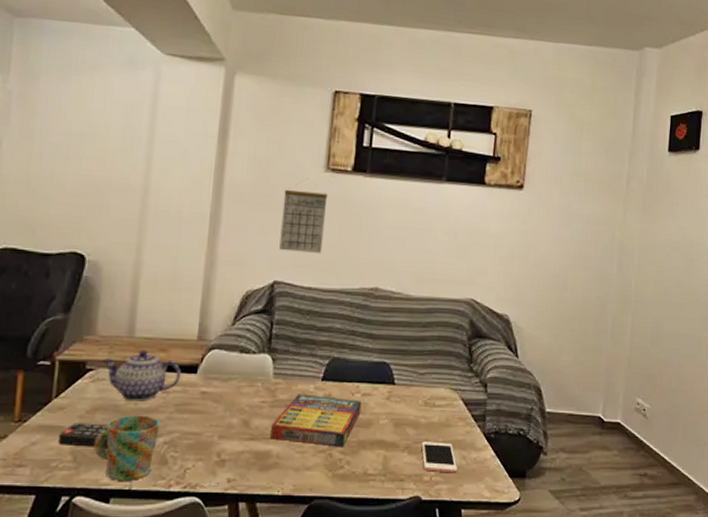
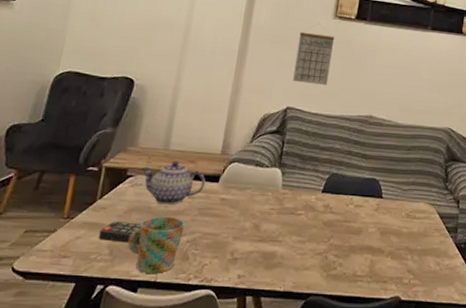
game compilation box: present [270,394,362,447] -> none [276,203,354,251]
cell phone: present [421,441,457,473] -> none [403,248,432,277]

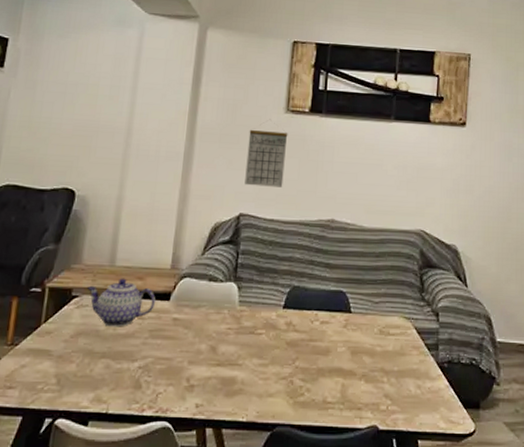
remote control: present [98,221,142,244] -> none [44,347,90,371]
mug: present [128,216,185,274] -> none [76,340,136,404]

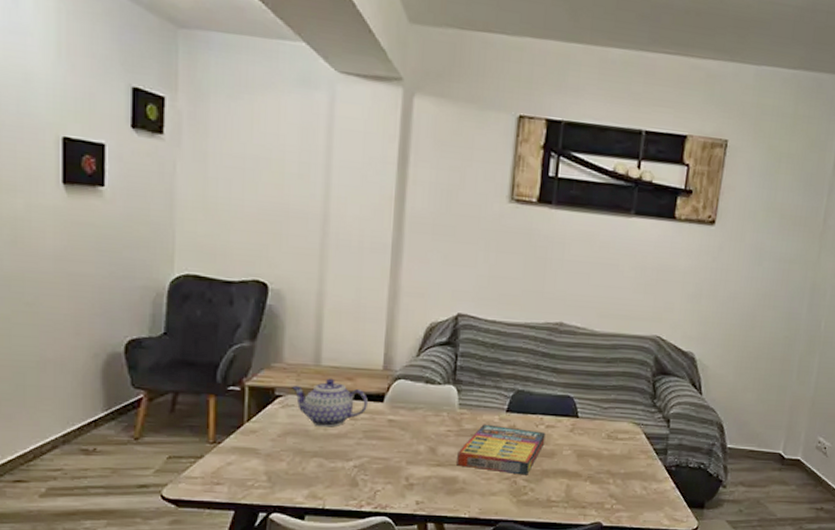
game compilation box: none [236,321,320,374] -> present [457,424,546,475]
calendar: present [244,119,288,187] -> none [463,208,512,287]

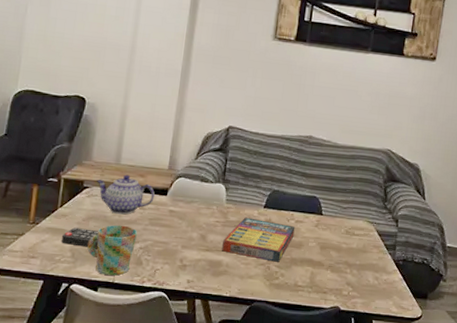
remote control: none [252,446,301,469] -> present [61,227,99,248]
mug: none [287,440,350,500] -> present [87,225,138,276]

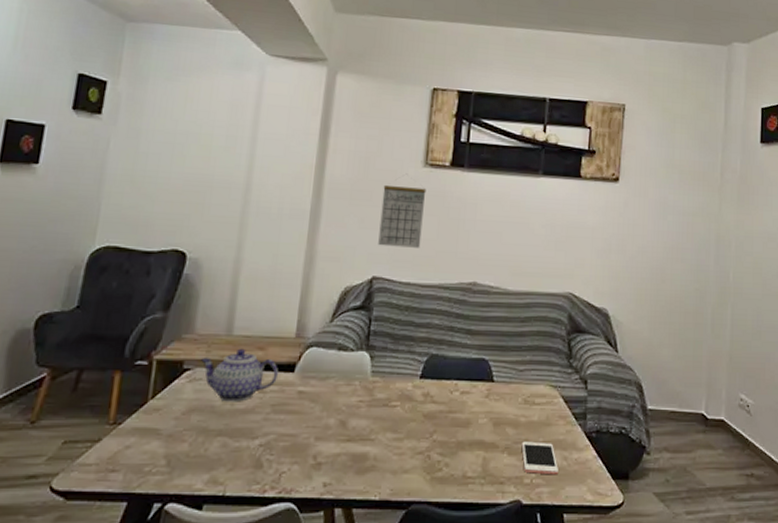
remote control: present [61,227,99,248] -> none [152,425,204,451]
mug: present [87,225,138,276] -> none [188,416,257,486]
game compilation box: present [222,217,295,262] -> none [368,392,461,448]
calendar: none [234,45,275,106] -> present [378,173,427,248]
cell phone: none [342,263,371,291] -> present [521,441,558,475]

